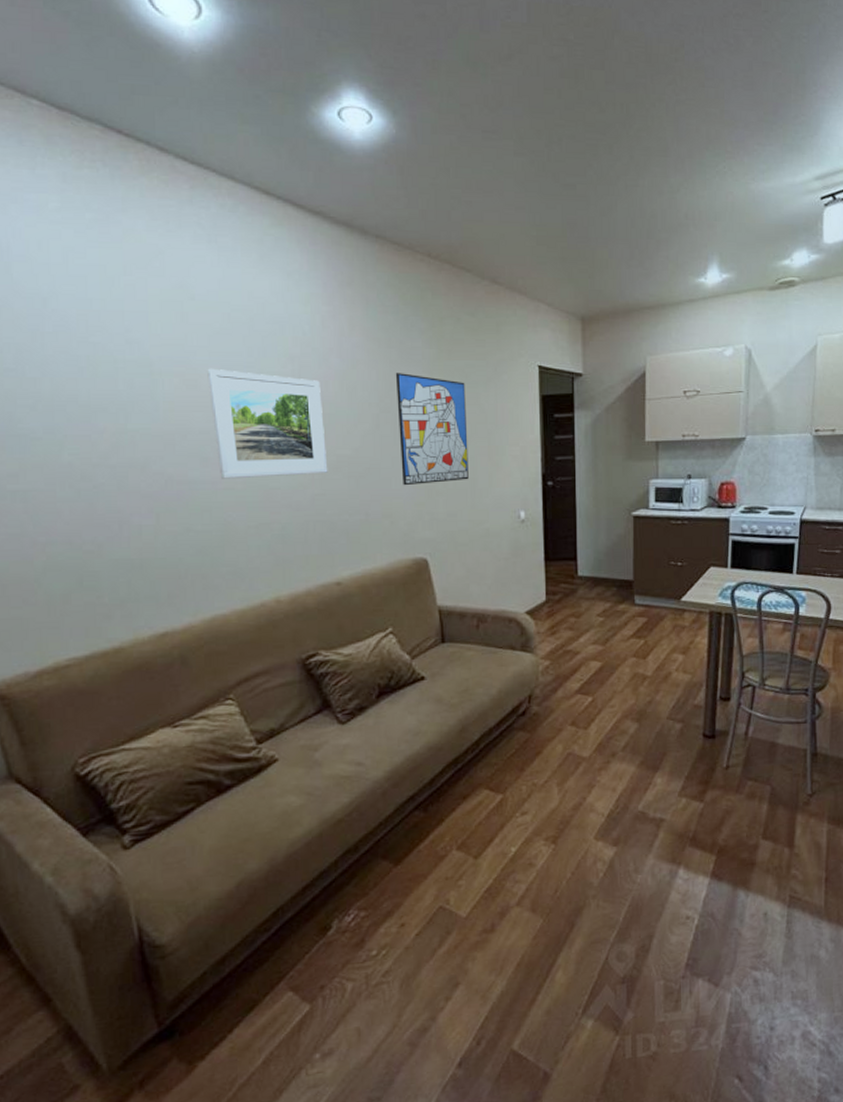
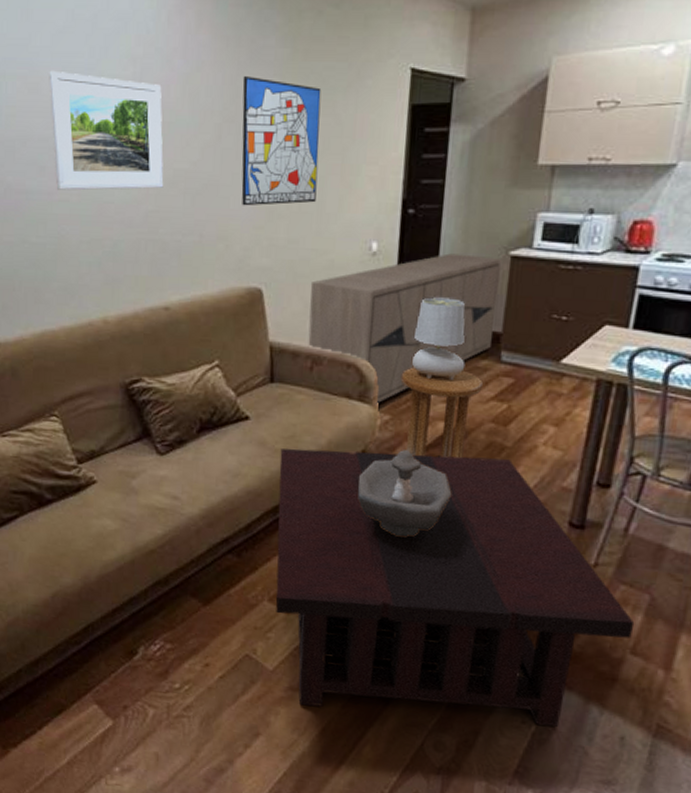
coffee table: none [456,687,762,946] -> present [276,448,635,727]
sideboard: none [470,517,627,653] -> present [308,253,502,406]
decorative bowl: none [527,690,608,769] -> present [358,450,452,537]
side table: none [555,615,623,695] -> present [400,367,483,459]
table lamp: none [562,554,607,625] -> present [412,297,466,380]

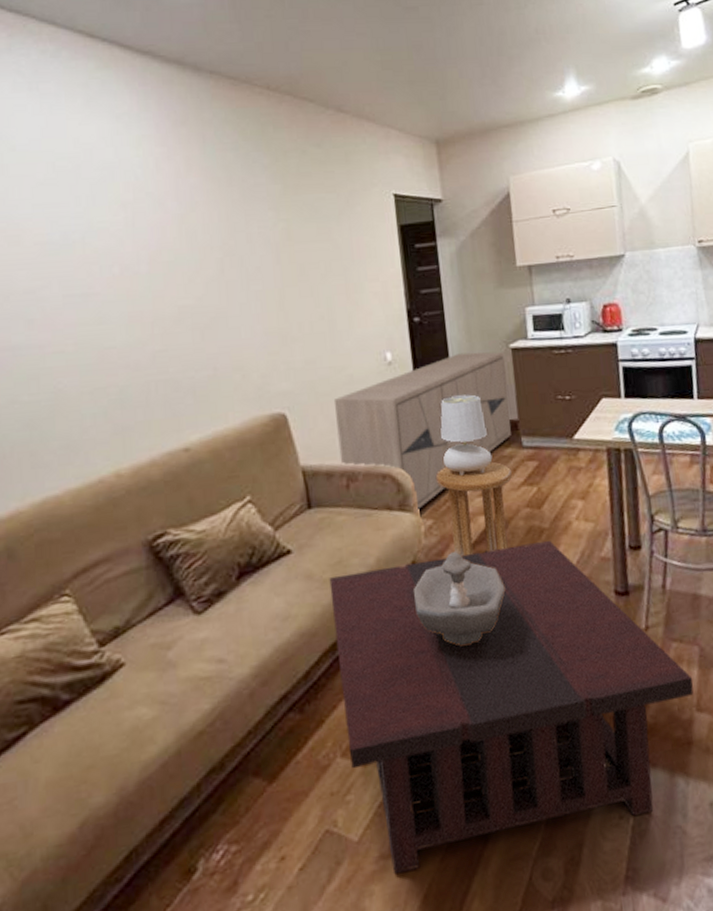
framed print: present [49,70,164,191] -> none [31,221,169,342]
wall art: present [241,76,322,206] -> none [238,212,326,334]

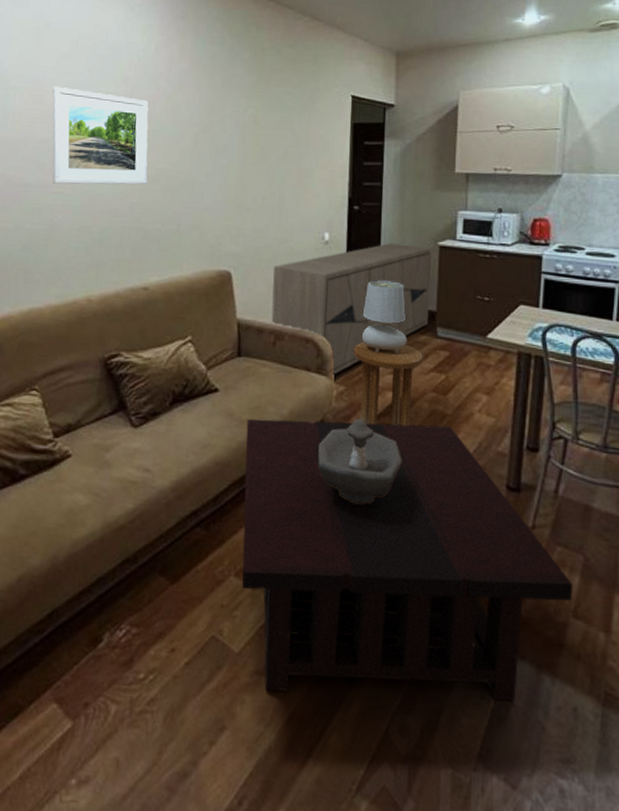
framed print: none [31,221,169,342] -> present [52,86,149,185]

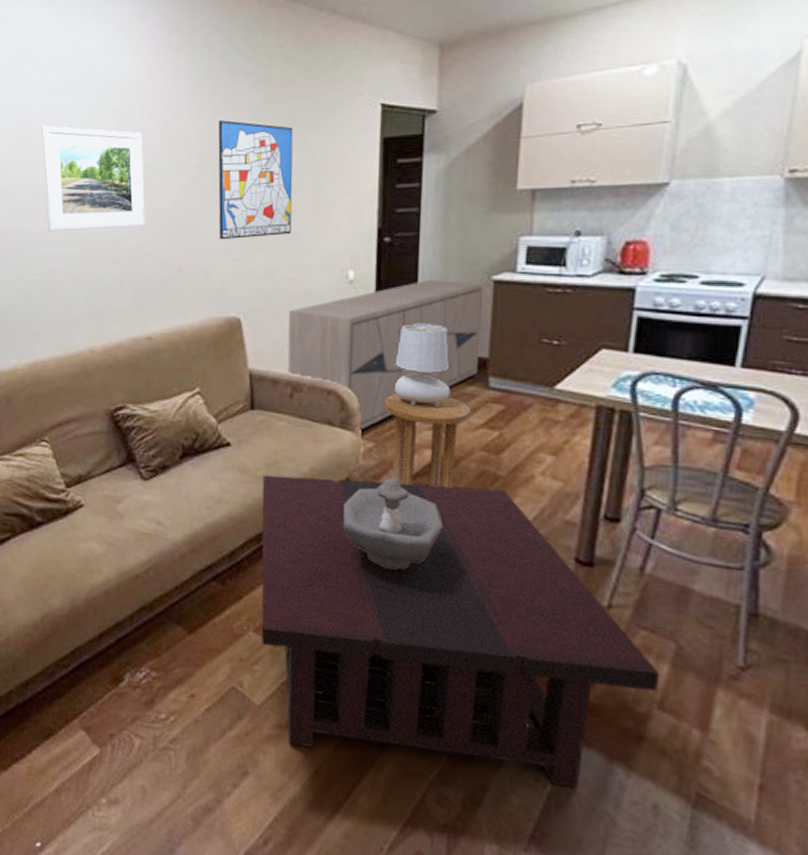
wall art: none [214,97,281,201] -> present [218,120,294,240]

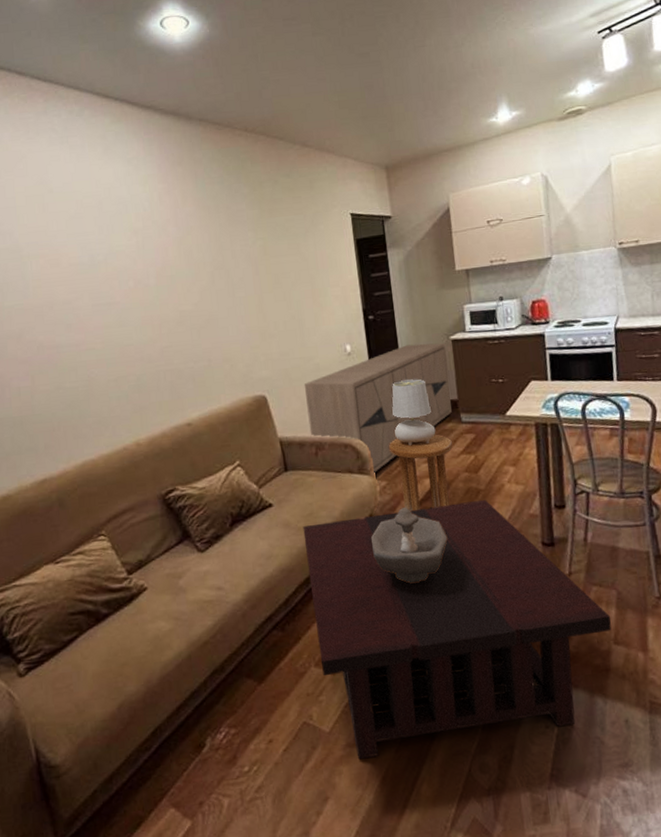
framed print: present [41,125,145,231] -> none [66,247,173,341]
wall art: present [218,120,294,240] -> none [224,233,297,332]

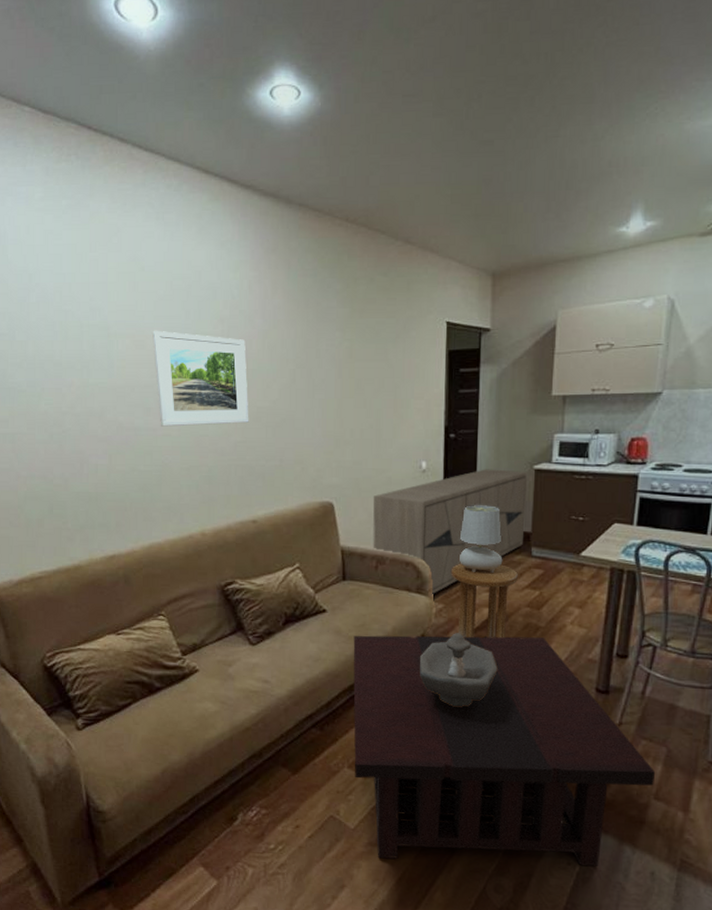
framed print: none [66,247,173,341] -> present [152,330,249,427]

